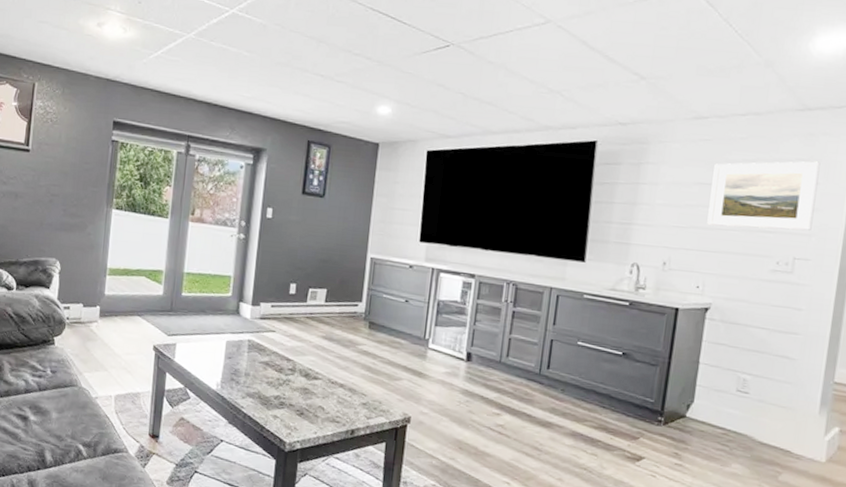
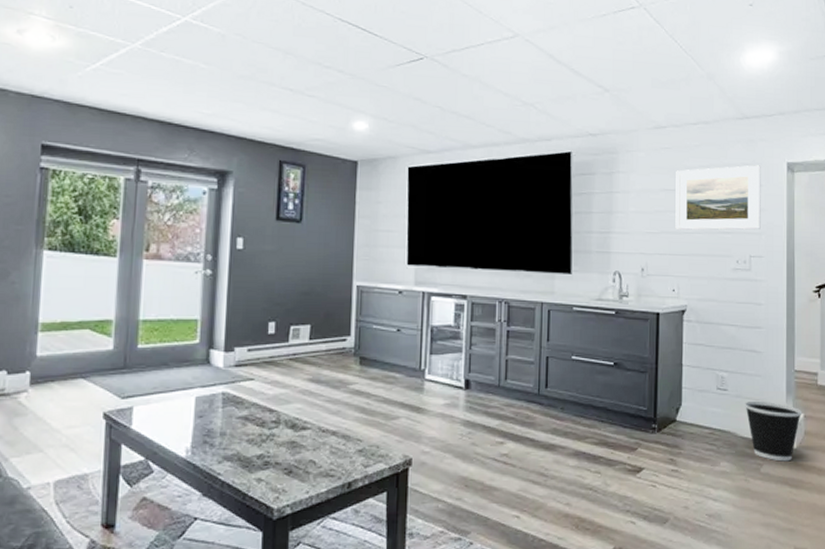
wastebasket: none [767,407,838,474] -> present [744,402,802,462]

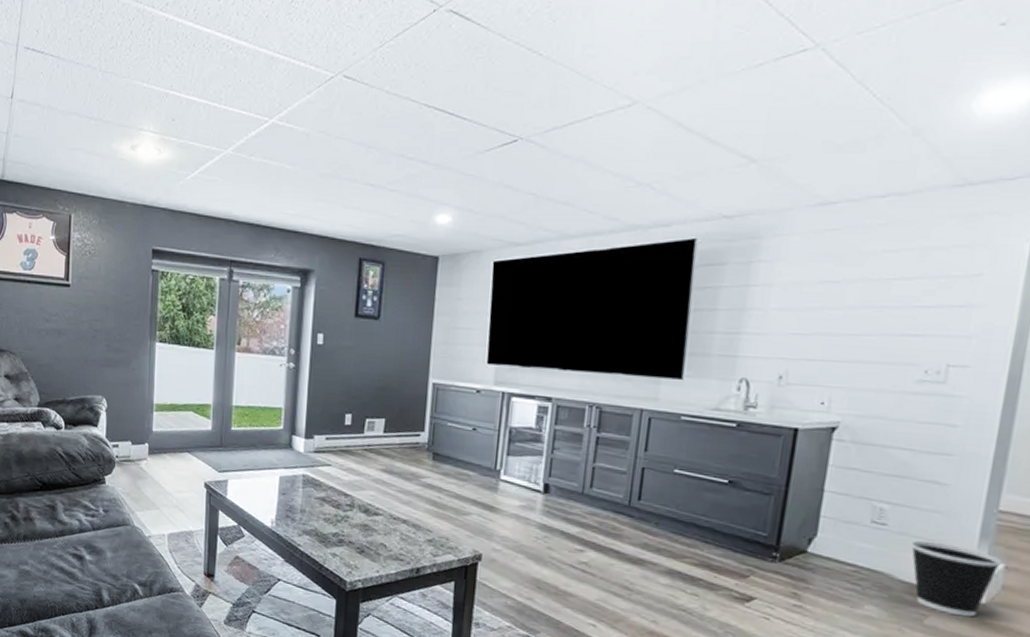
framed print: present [675,165,761,231] -> none [834,247,985,333]

